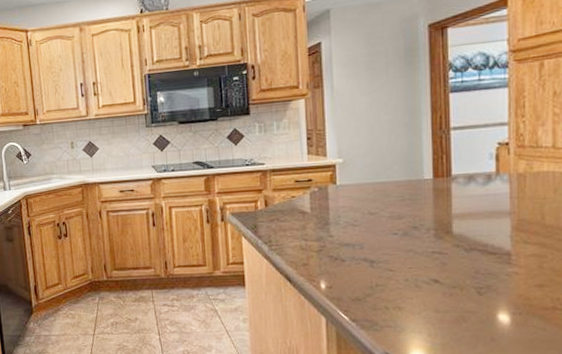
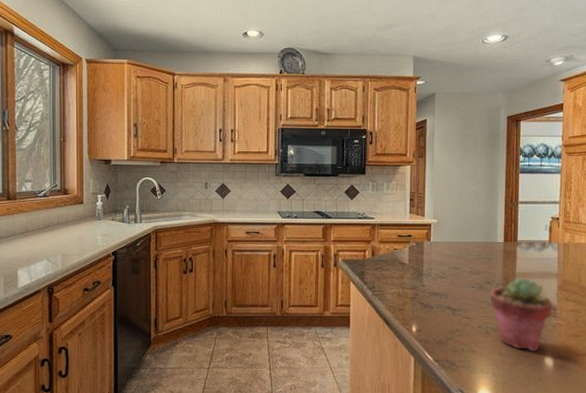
potted succulent: none [418,218,507,307] -> present [490,277,554,352]

